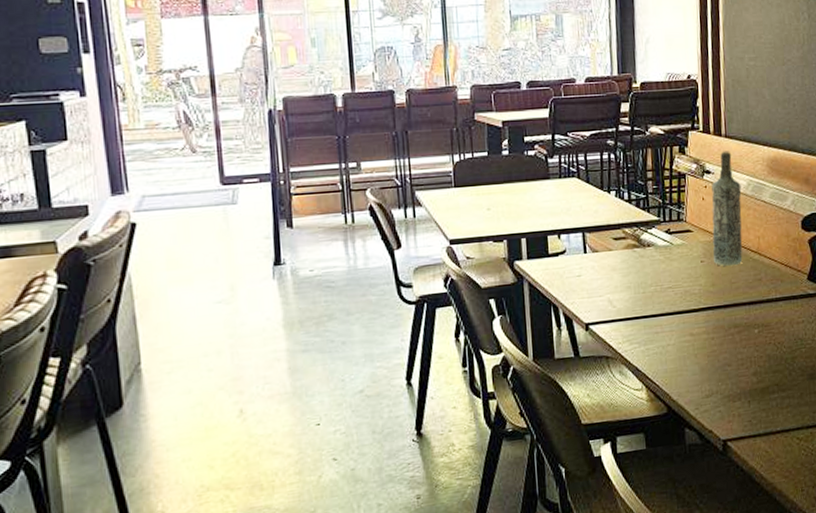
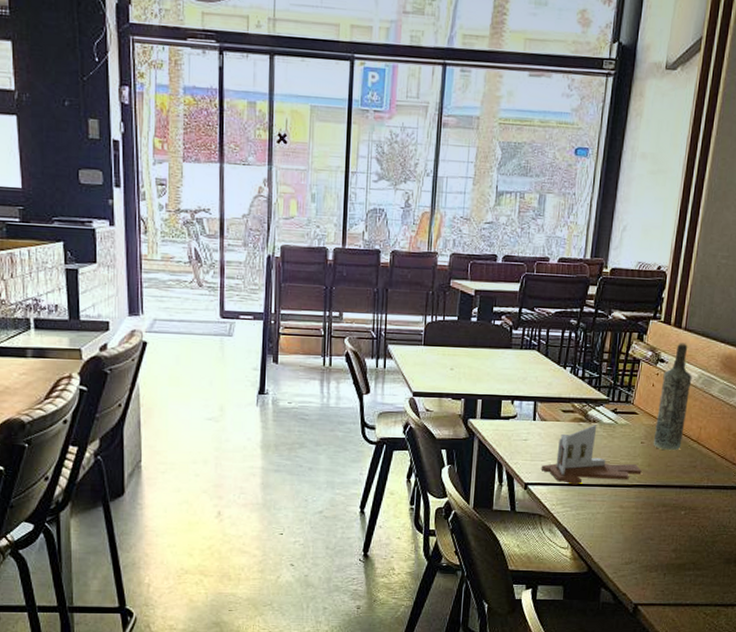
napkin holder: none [600,249,707,318] -> present [541,424,642,485]

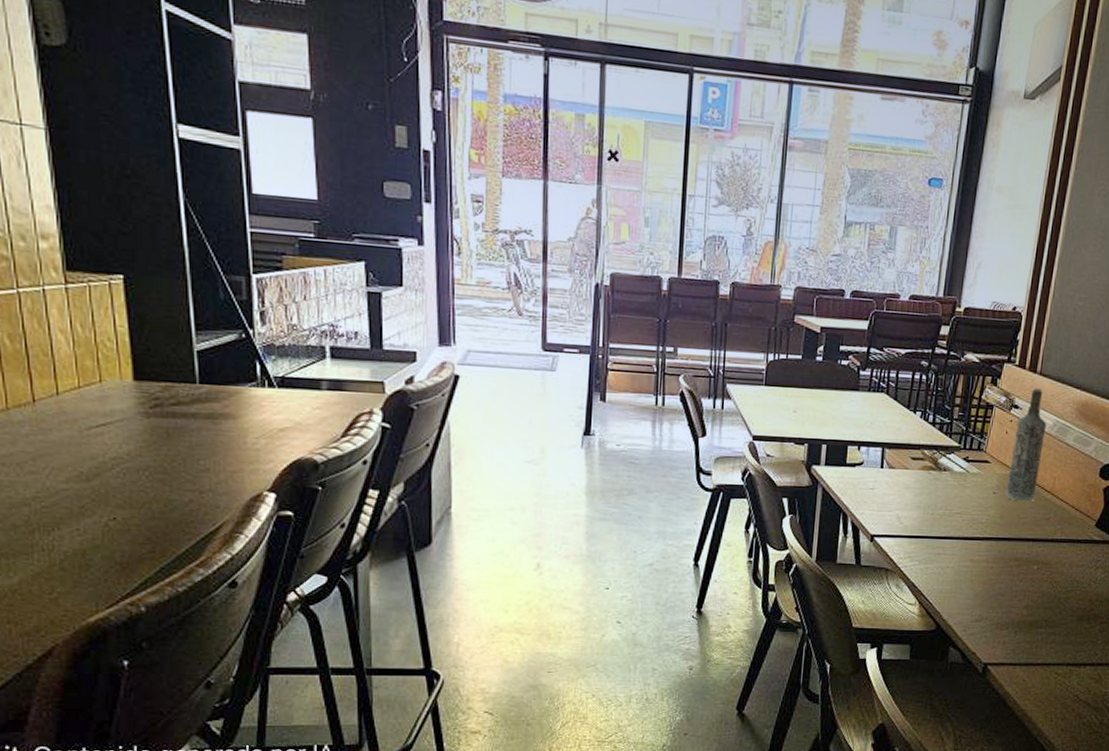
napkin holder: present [541,424,642,485] -> none [888,473,994,537]

